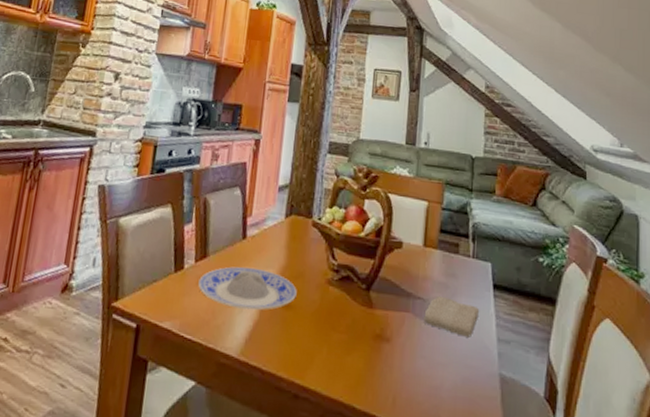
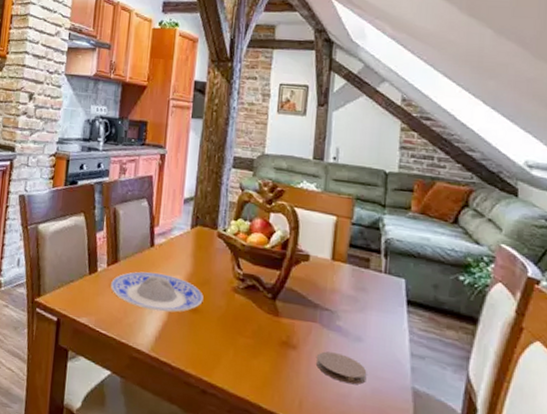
coaster: none [410,342,458,376] -> present [316,351,367,385]
washcloth: present [423,295,480,338] -> none [331,308,392,351]

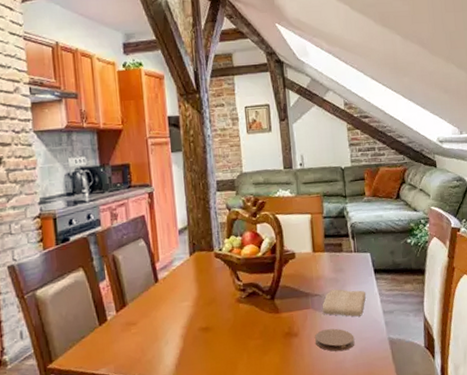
plate: present [111,271,204,313] -> none [123,304,213,342]
washcloth: none [331,308,392,351] -> present [322,289,366,317]

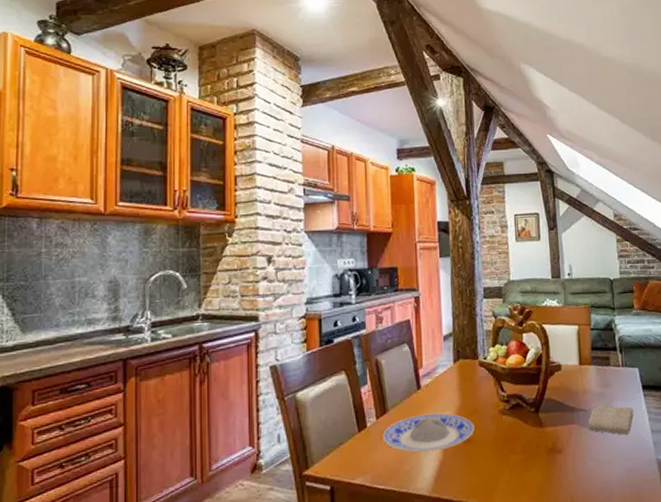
plate: none [123,304,213,342] -> present [383,413,475,453]
coaster: present [315,328,355,352] -> none [580,446,622,471]

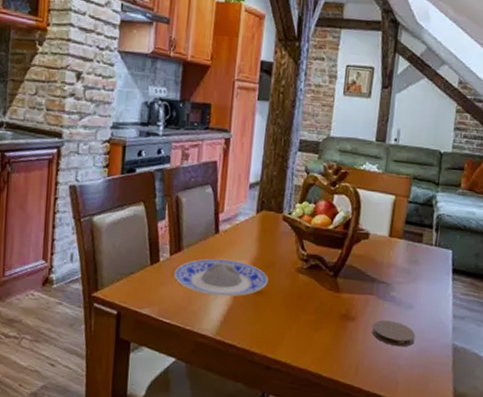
coaster: none [580,446,622,471] -> present [372,320,416,347]
washcloth: present [588,404,634,435] -> none [386,280,439,315]

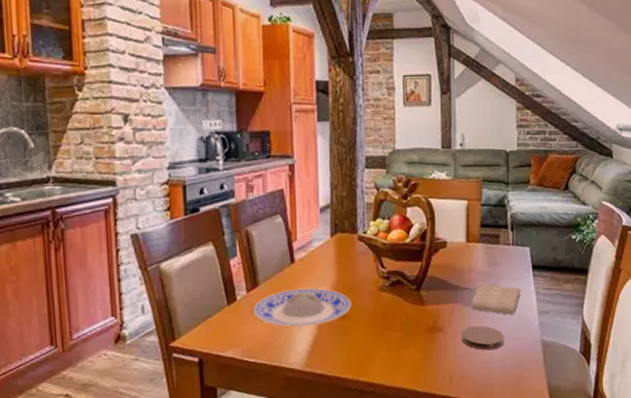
washcloth: none [386,280,439,315] -> present [471,283,522,315]

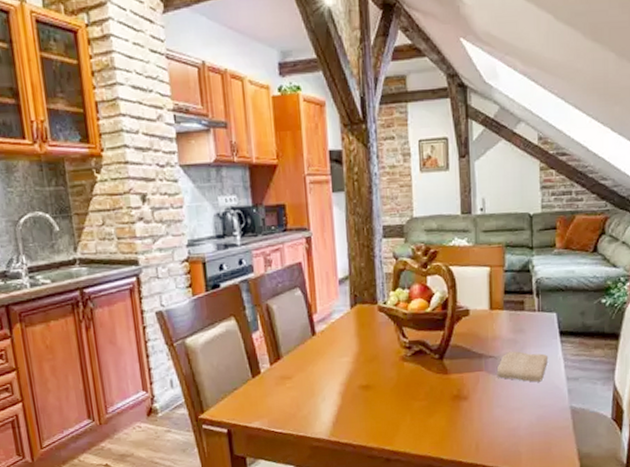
plate: present [254,288,351,327] -> none [277,359,374,398]
coaster: present [462,326,504,351] -> none [487,393,532,418]

